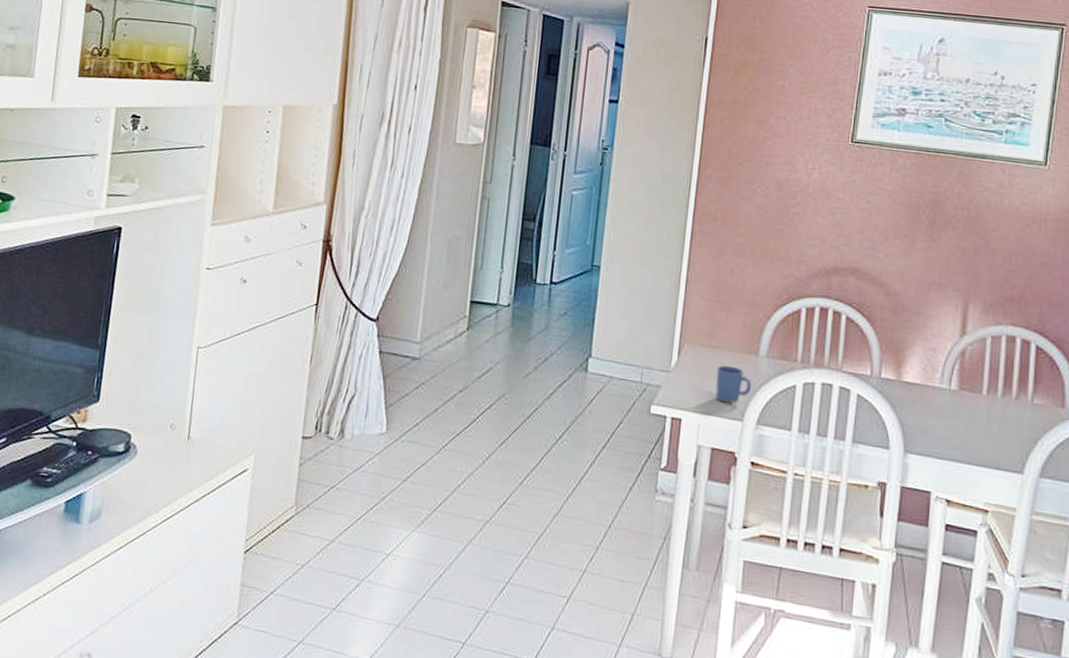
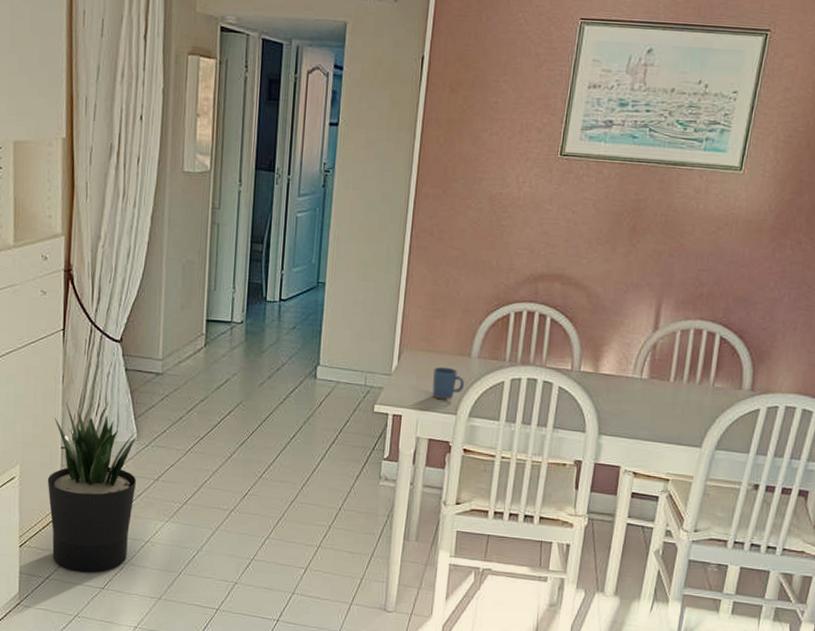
planter: none [280,386,387,589] -> present [47,402,137,572]

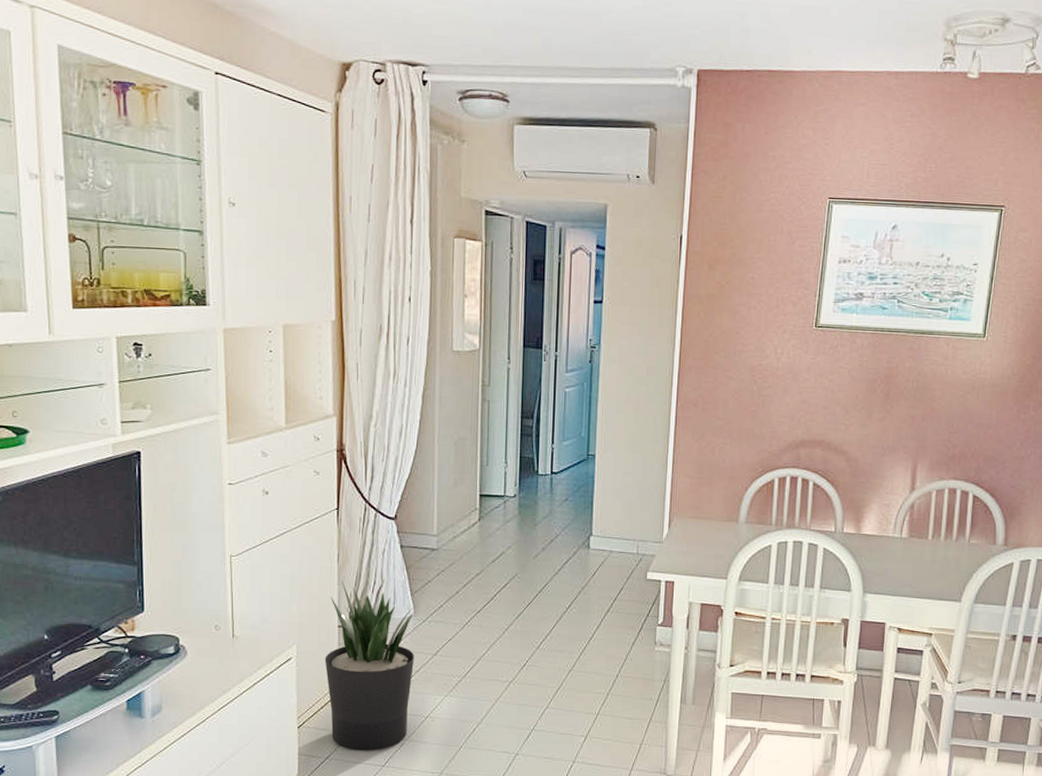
mug: present [432,366,465,400] -> none [702,533,734,565]

